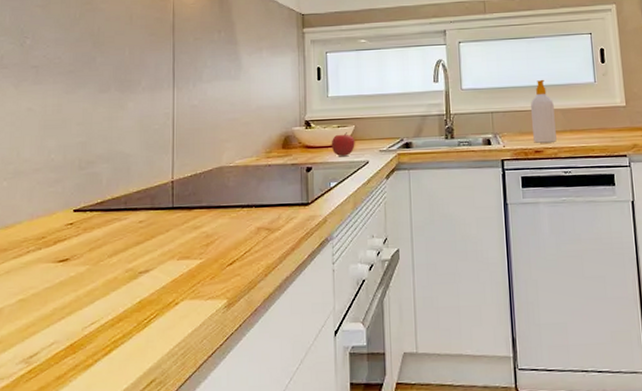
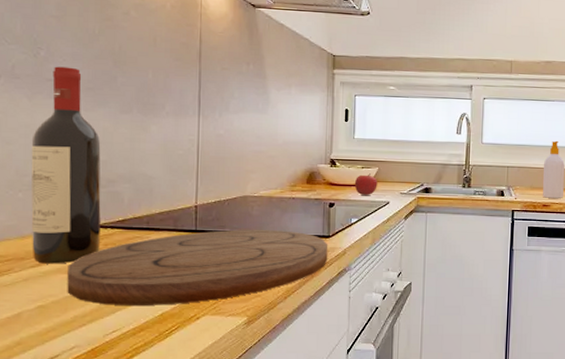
wine bottle: none [14,52,81,254] -> present [31,66,101,264]
cutting board: none [47,201,308,295] -> present [67,230,328,307]

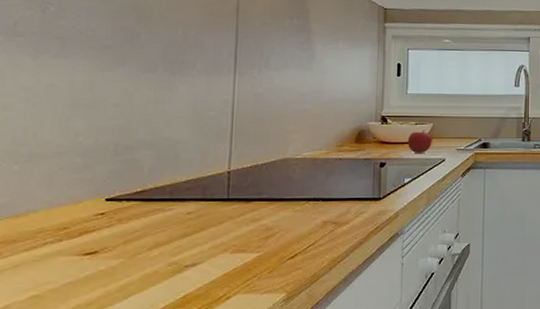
wine bottle: present [31,66,101,264] -> none [26,23,119,246]
cutting board: present [67,230,328,307] -> none [68,194,379,290]

